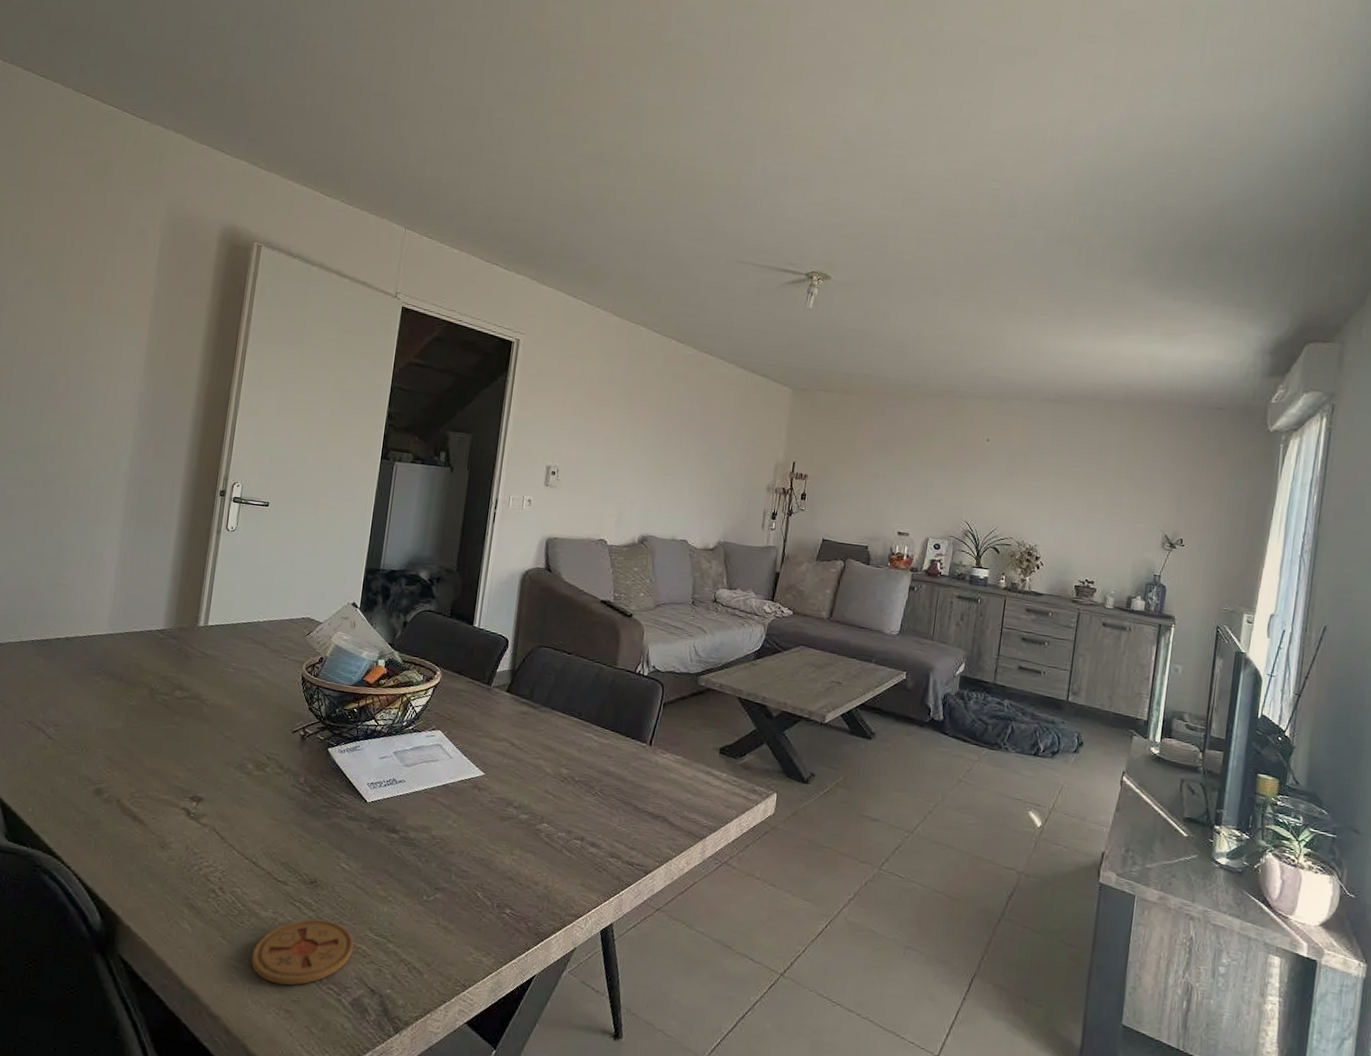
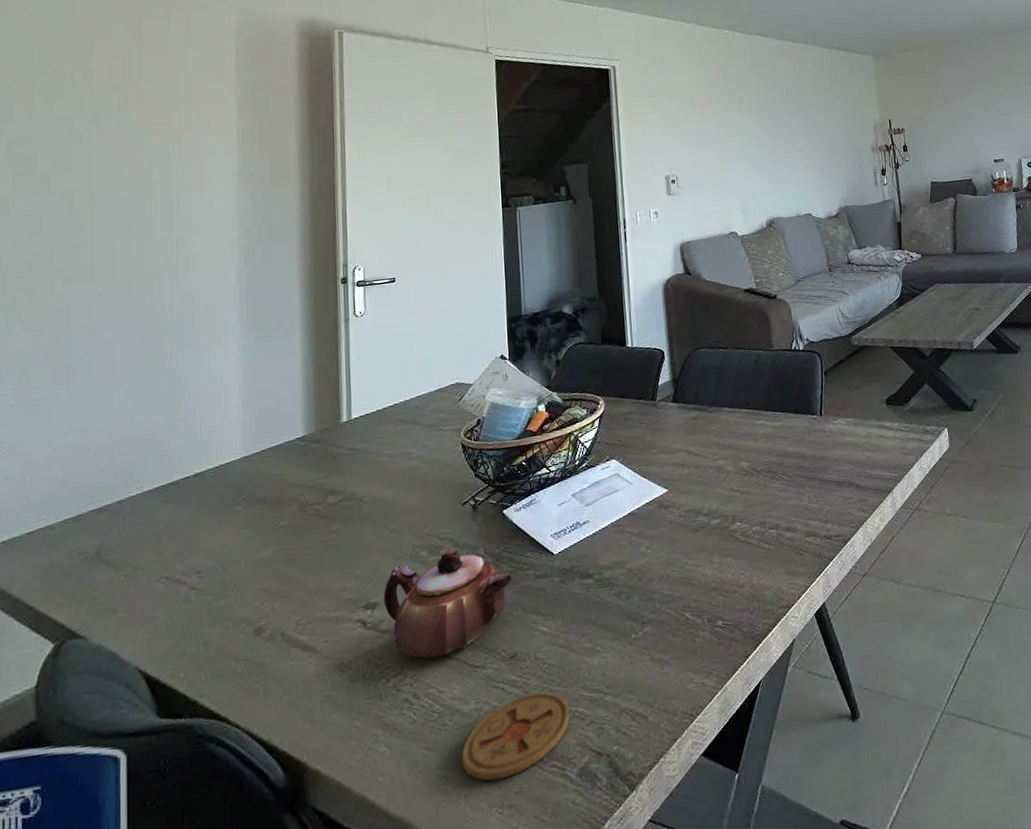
teapot: none [208,769,326,864] -> present [383,548,514,659]

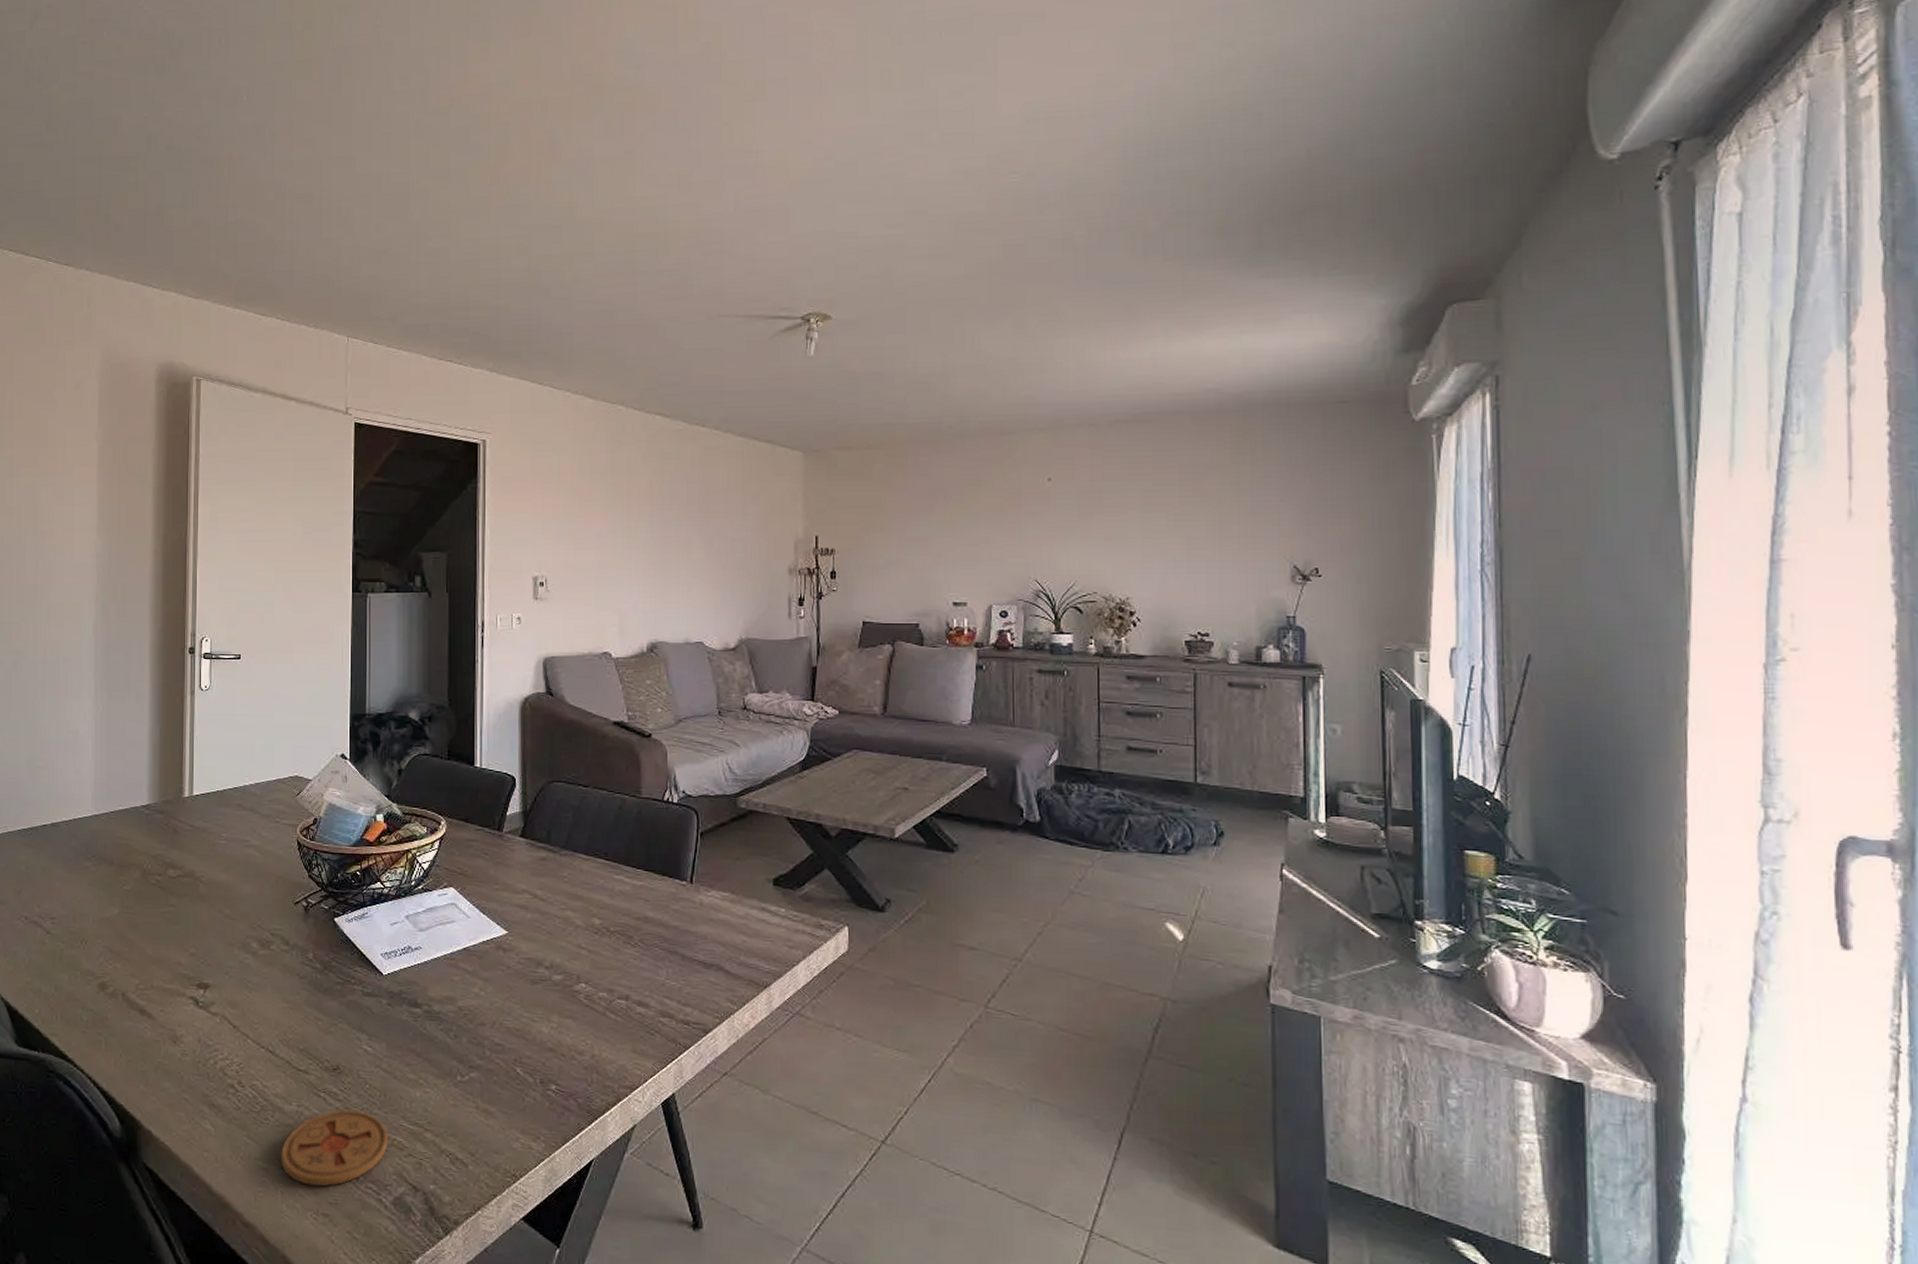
teapot: present [383,548,514,659] -> none [215,946,341,1053]

